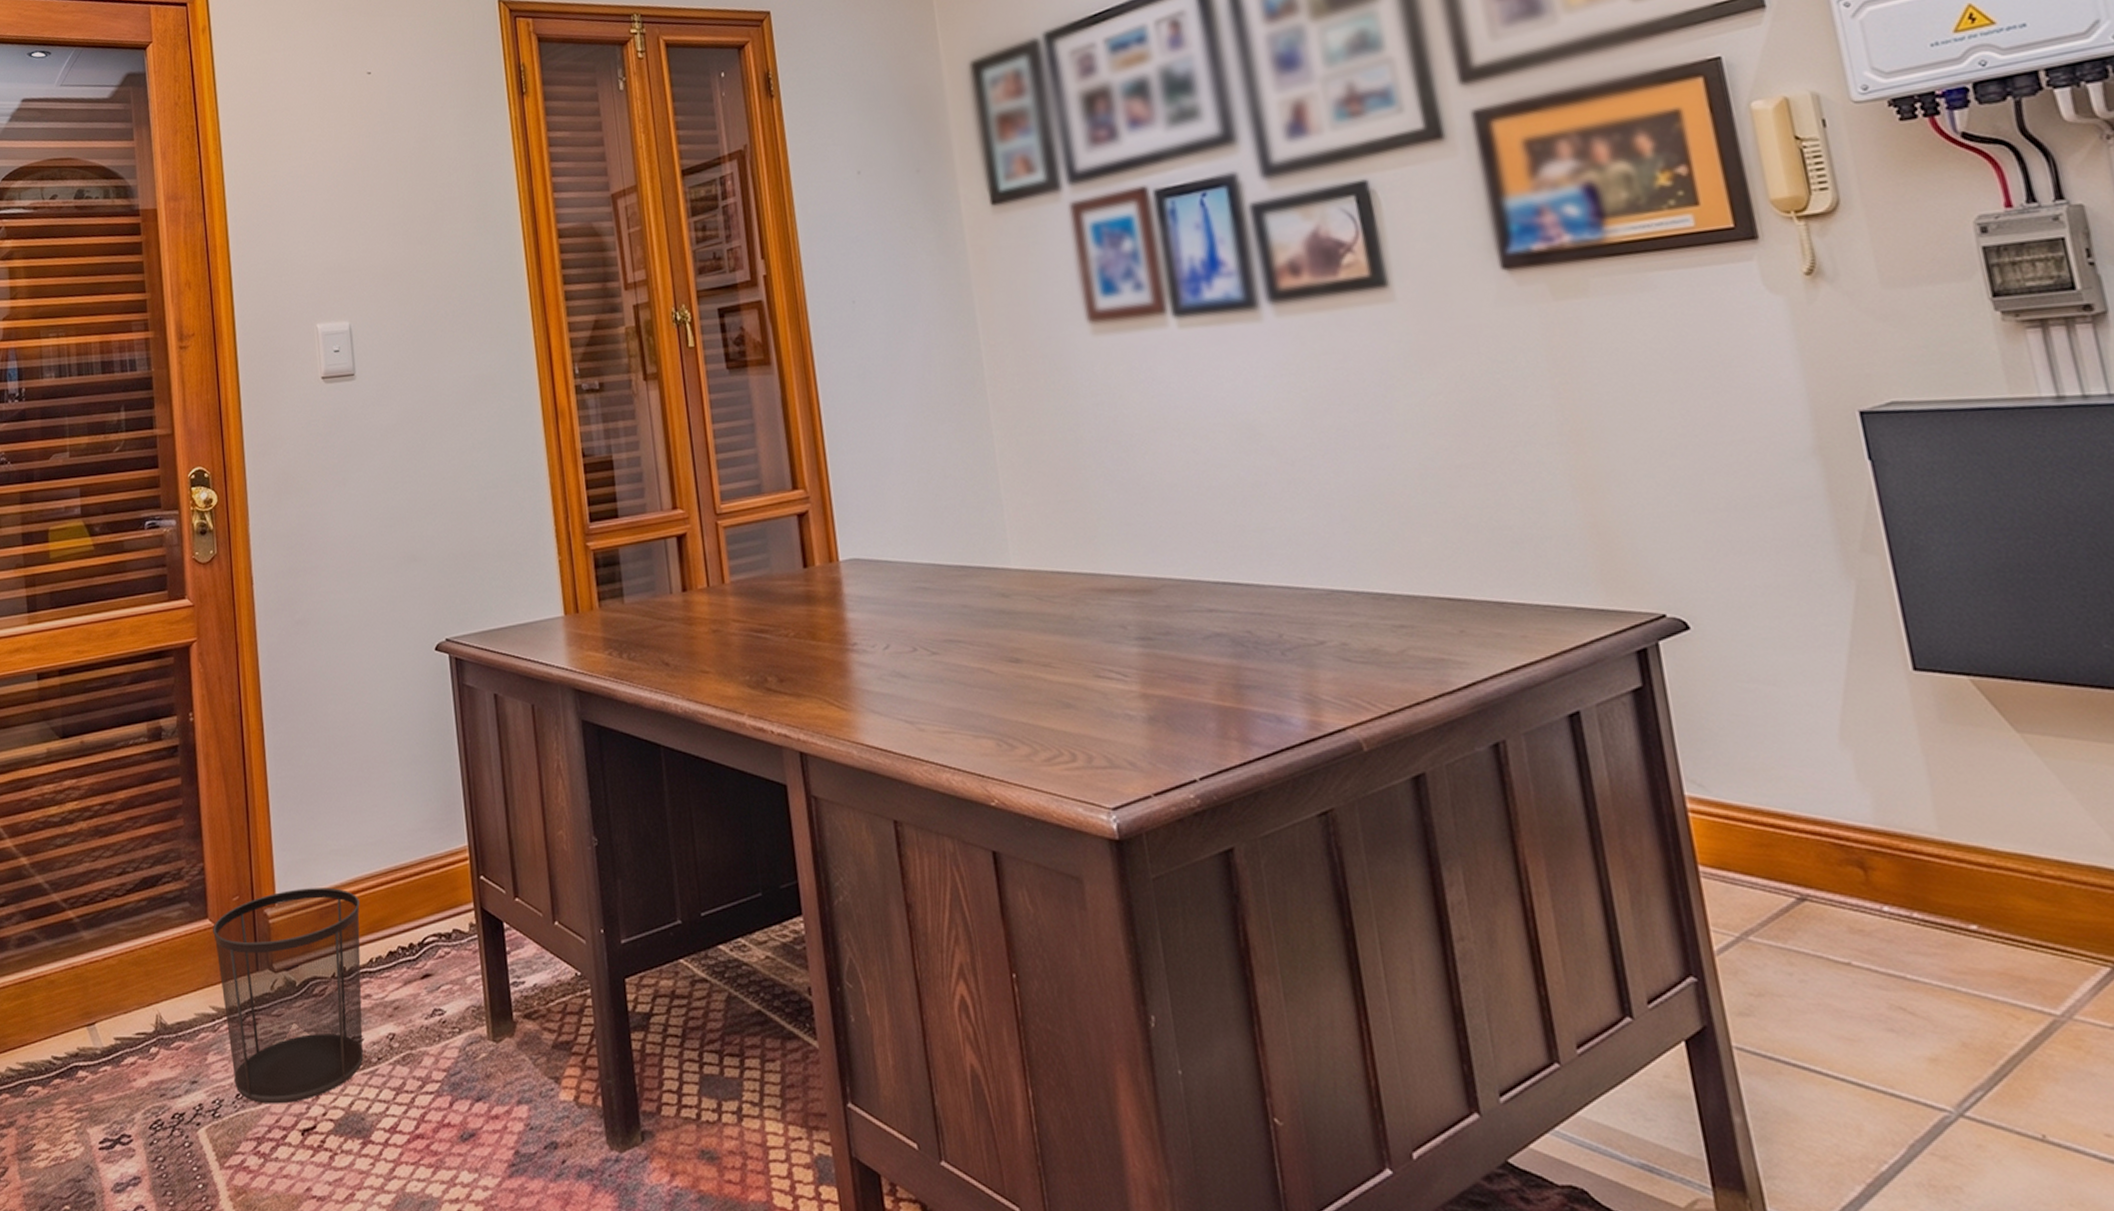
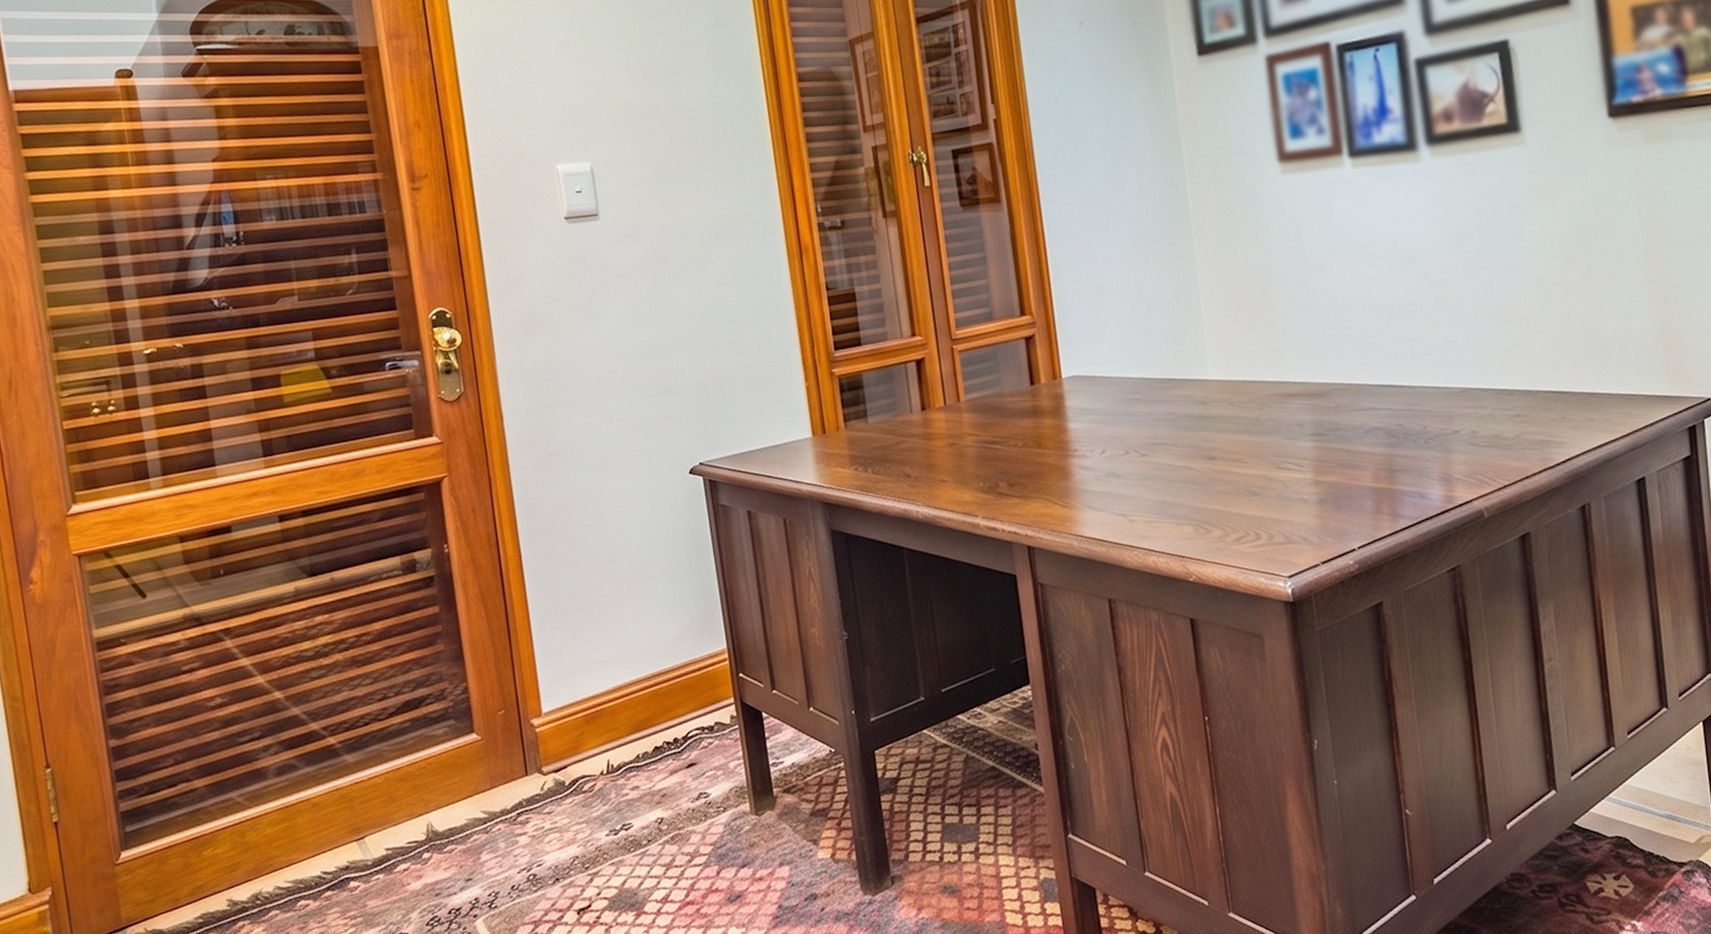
waste bin: present [213,887,363,1104] -> none [479,695,634,891]

